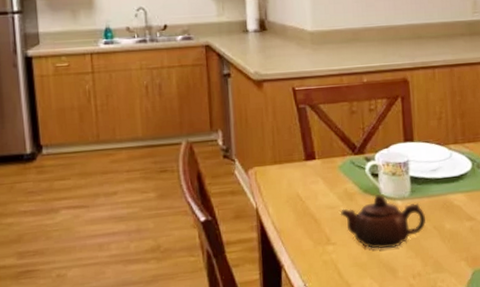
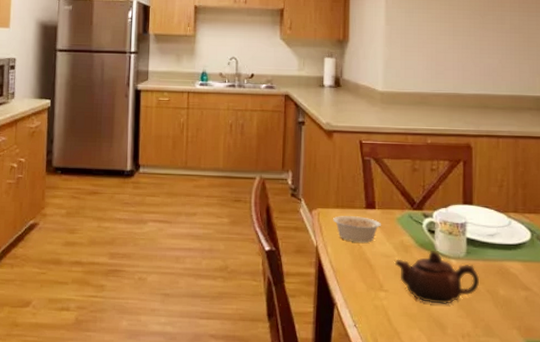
legume: none [272,169,323,198] -> present [333,216,381,243]

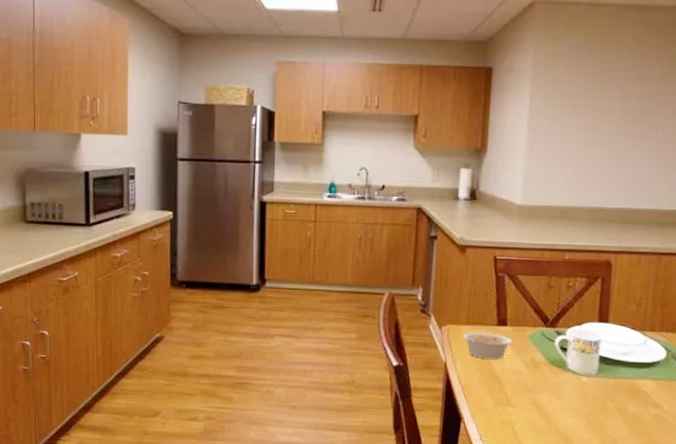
teapot: present [395,251,480,304] -> none [525,368,610,420]

